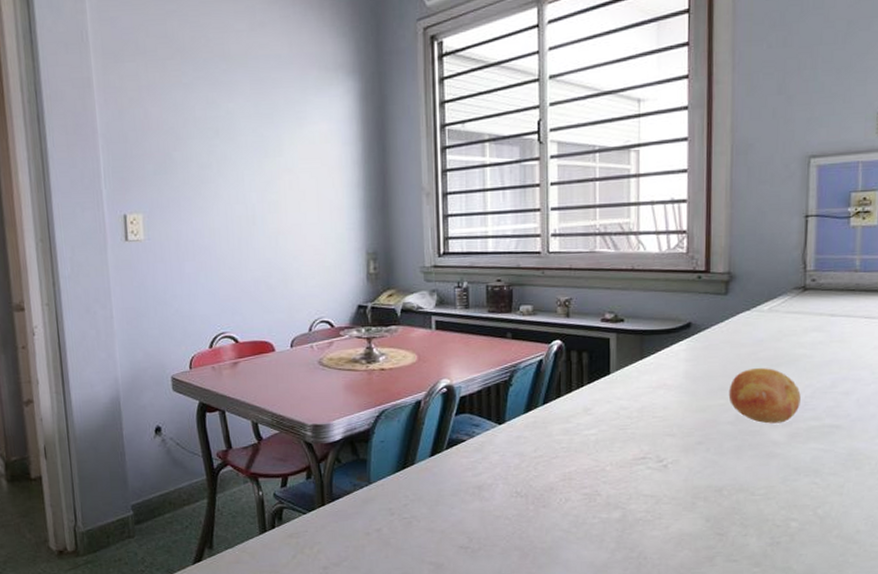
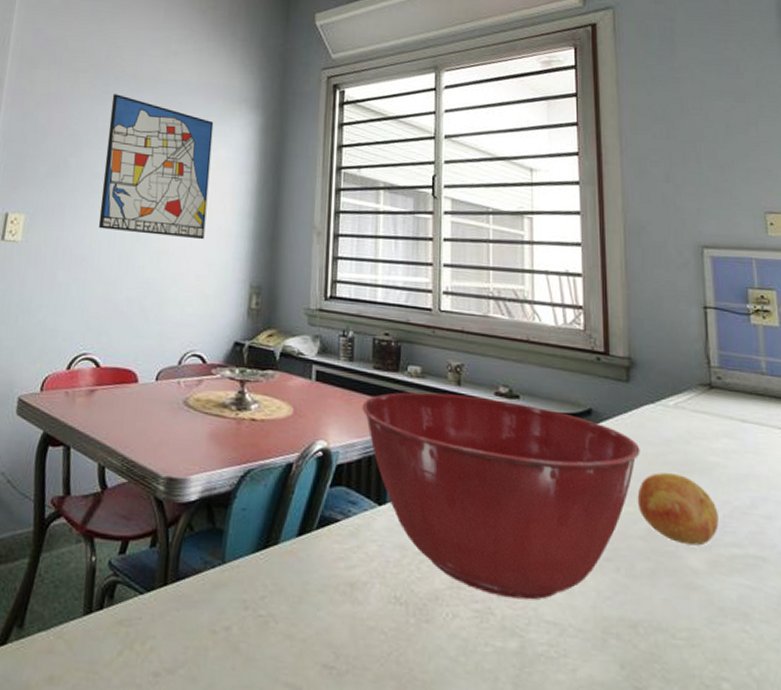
wall art: none [204,78,317,218] -> present [98,94,214,240]
mixing bowl: none [480,325,734,482] -> present [362,392,640,600]

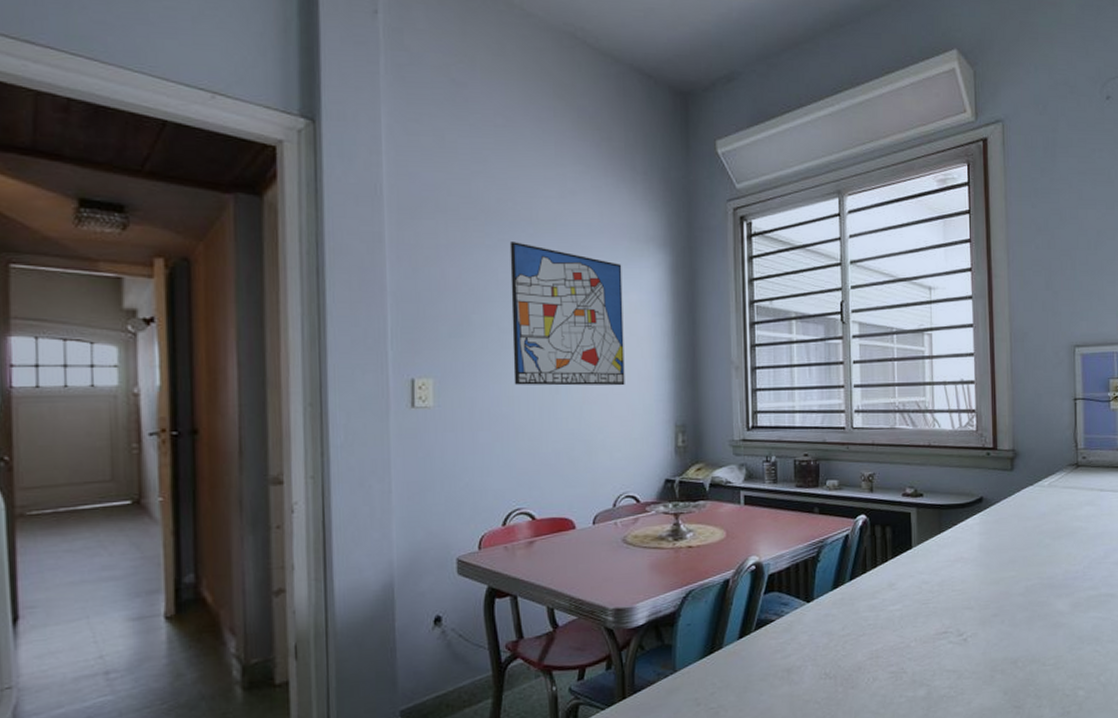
mixing bowl: present [362,392,640,600] -> none [788,499,1021,658]
fruit: present [637,472,719,546] -> none [1018,539,1080,594]

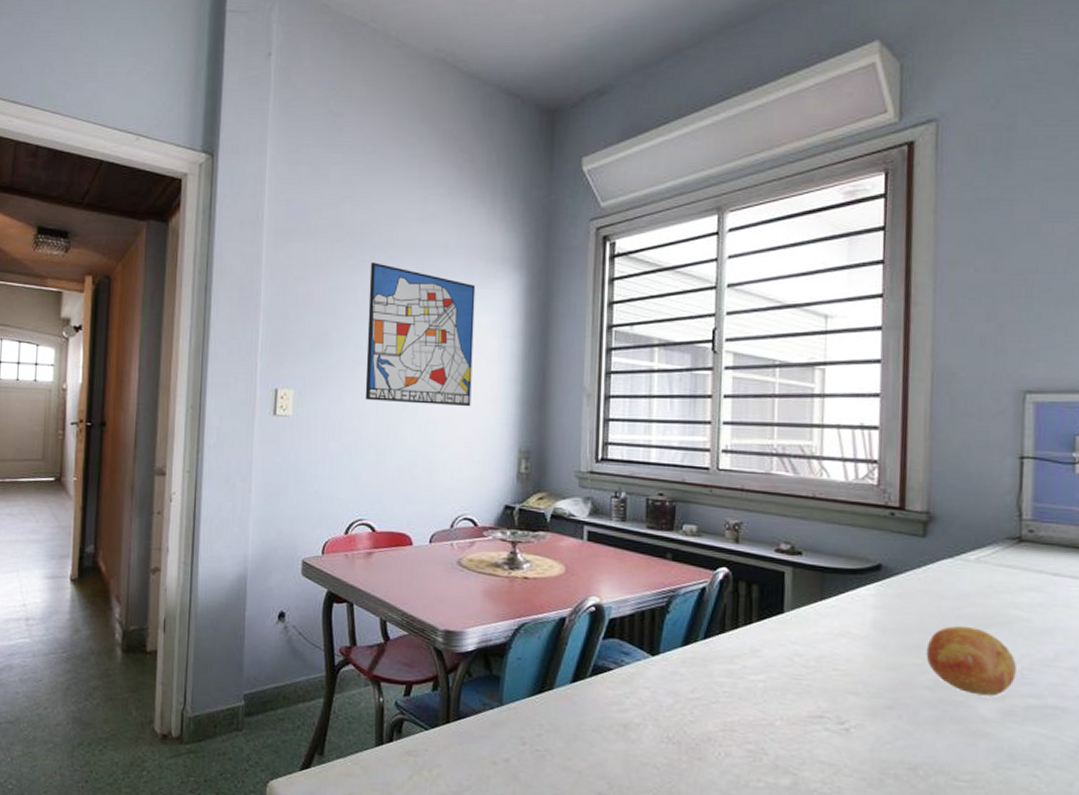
fruit: none [1018,539,1080,594] -> present [926,625,1016,696]

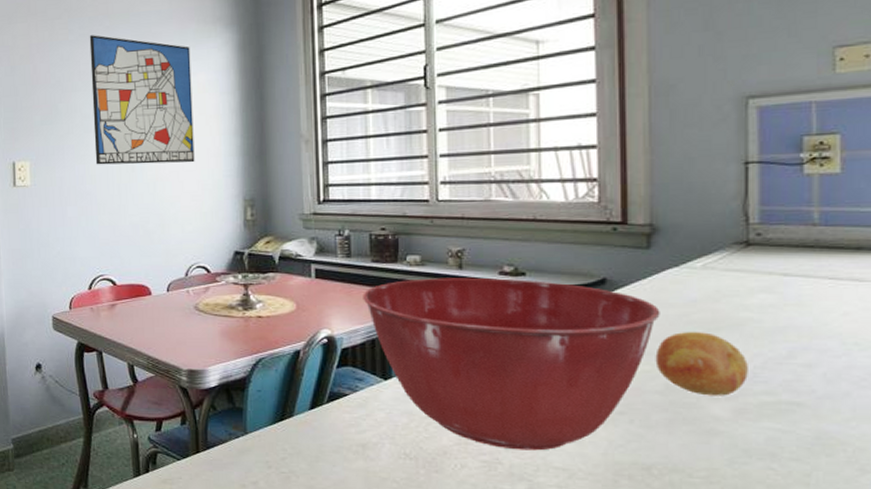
mixing bowl: none [635,550,933,743] -> present [363,277,660,451]

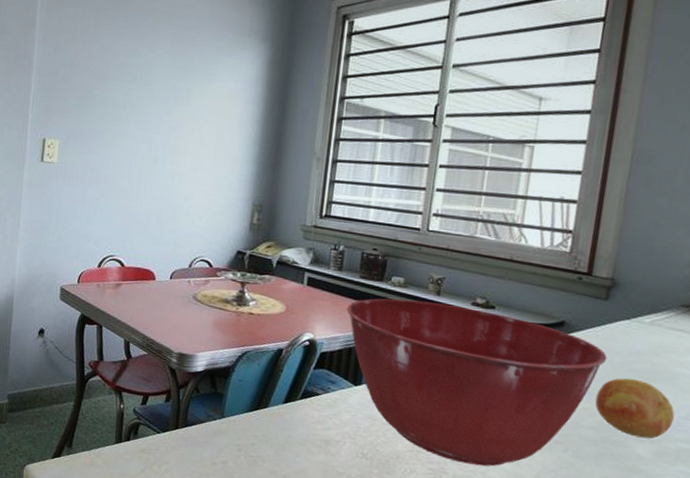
wall art: present [89,35,195,165] -> none [121,30,225,164]

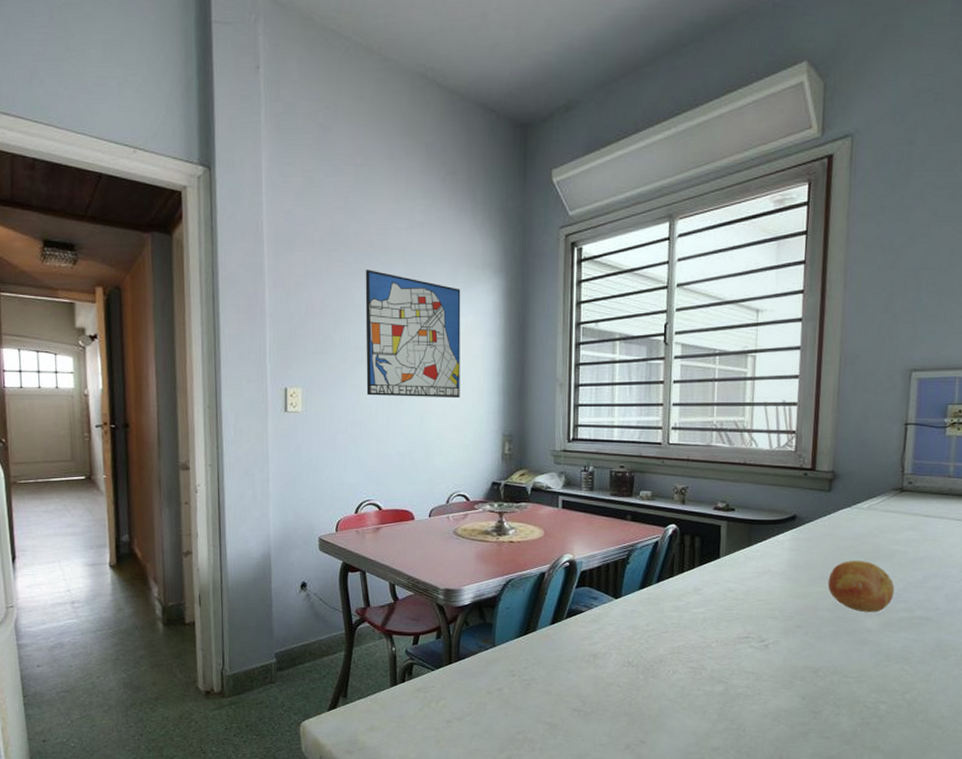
wall art: none [121,30,225,164] -> present [365,270,461,399]
mixing bowl: present [347,298,607,466] -> none [601,511,835,658]

